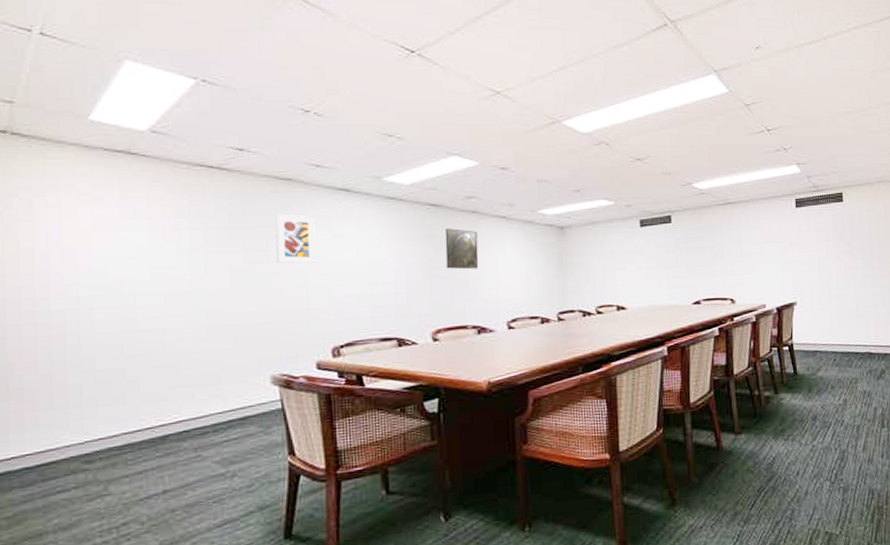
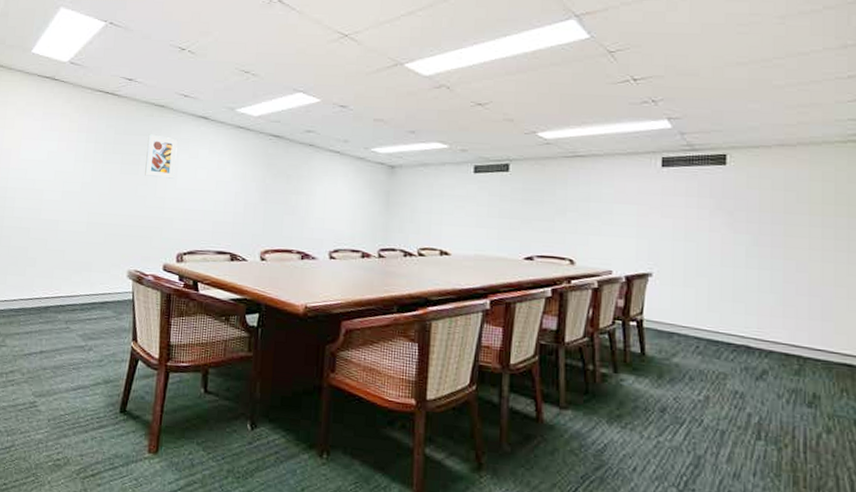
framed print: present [445,228,479,270] -> none [280,159,312,199]

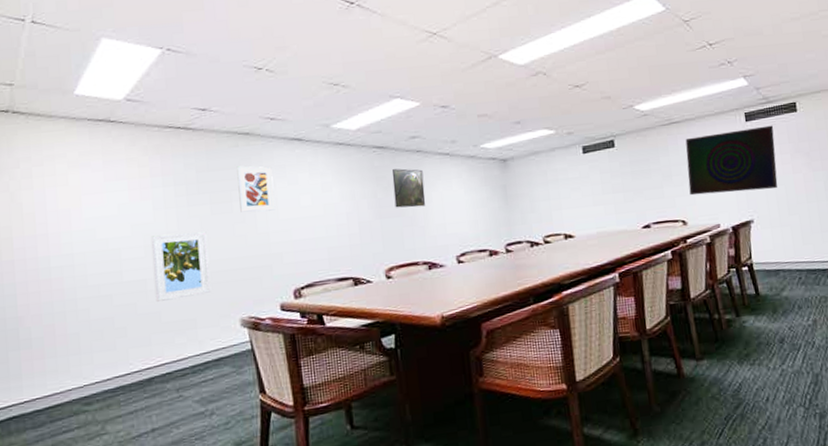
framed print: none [63,183,114,243] -> present [150,231,212,301]
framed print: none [280,159,312,199] -> present [392,168,426,208]
television: none [583,174,693,245] -> present [685,125,778,196]

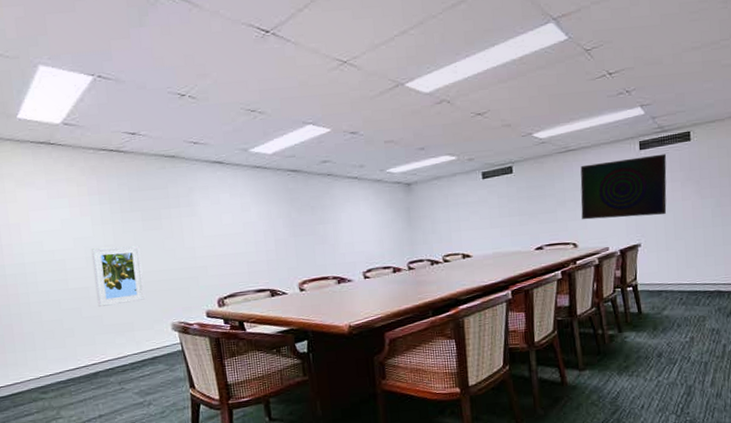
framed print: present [236,165,276,213] -> none [164,186,200,229]
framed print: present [392,168,426,208] -> none [305,191,336,227]

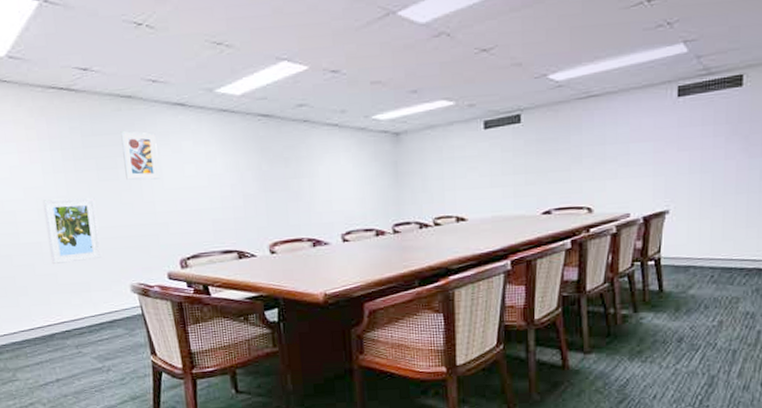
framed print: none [164,186,200,229] -> present [120,131,161,180]
television: present [580,154,667,220] -> none [600,102,709,181]

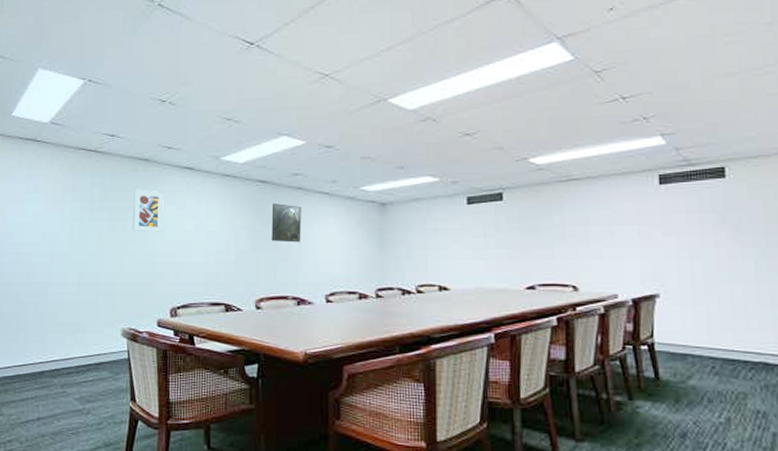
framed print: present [42,198,102,264] -> none [54,244,102,304]
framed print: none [277,139,312,182] -> present [271,204,301,243]

